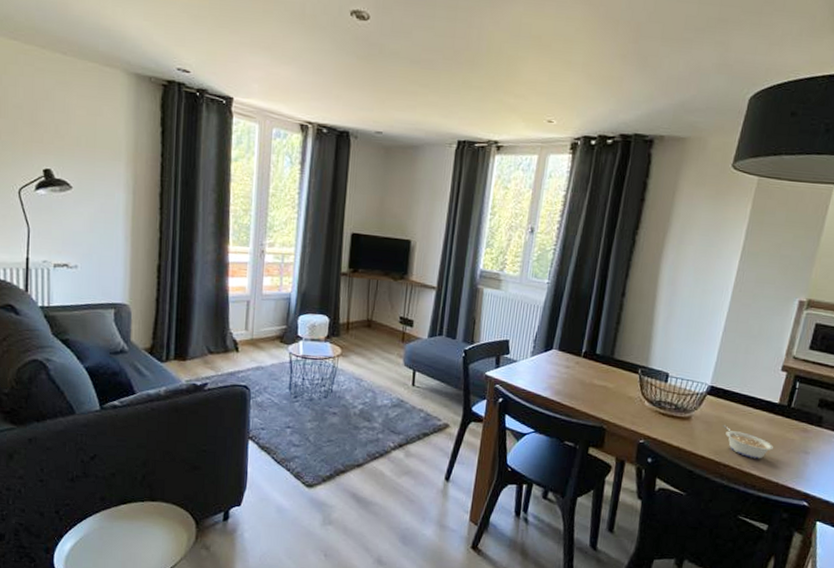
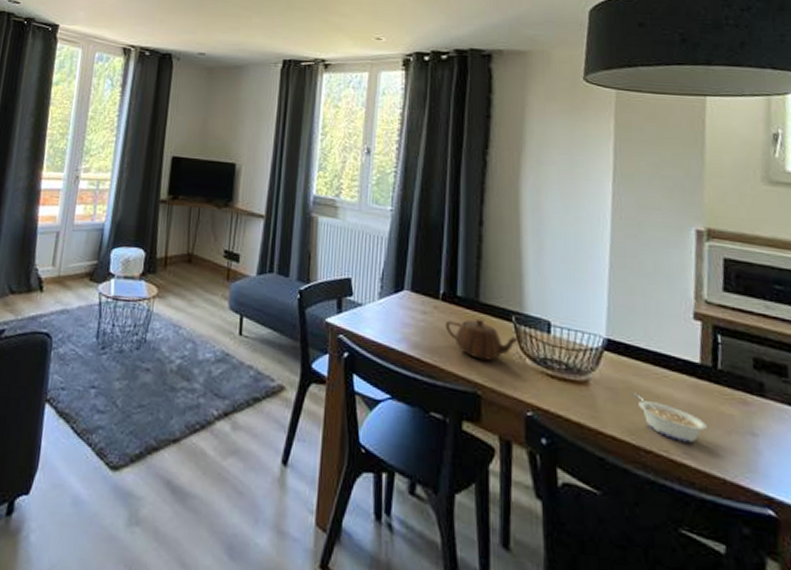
teapot: none [583,371,643,403] -> present [445,318,521,361]

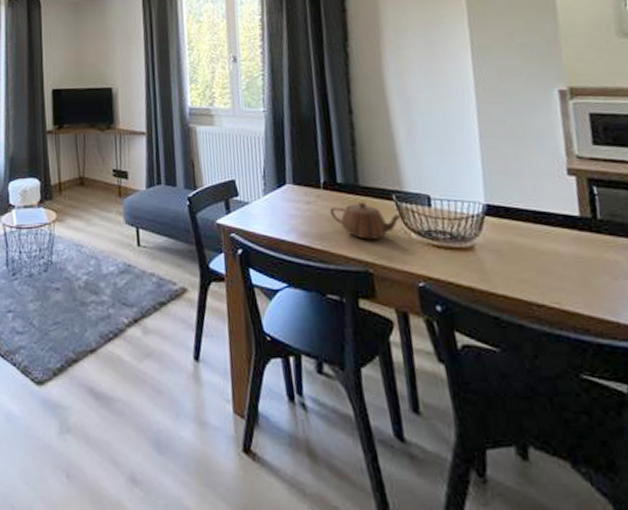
legume: present [631,393,707,443] -> none [517,252,594,292]

